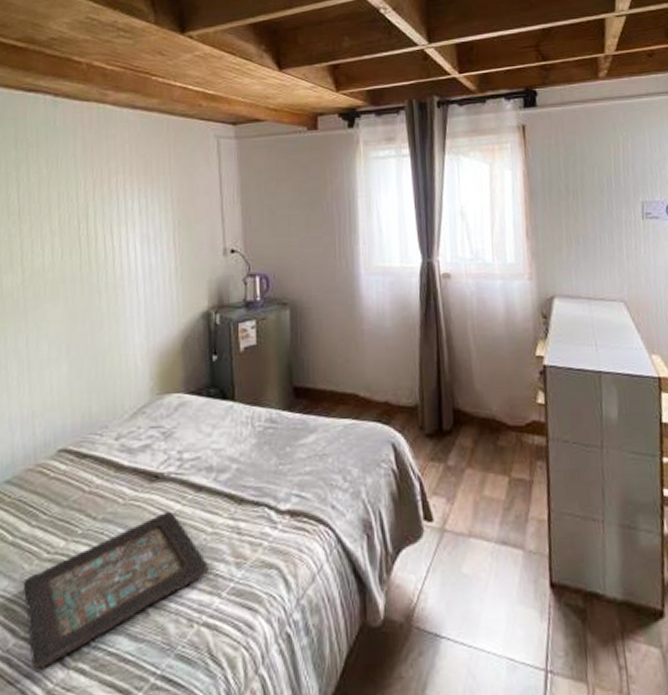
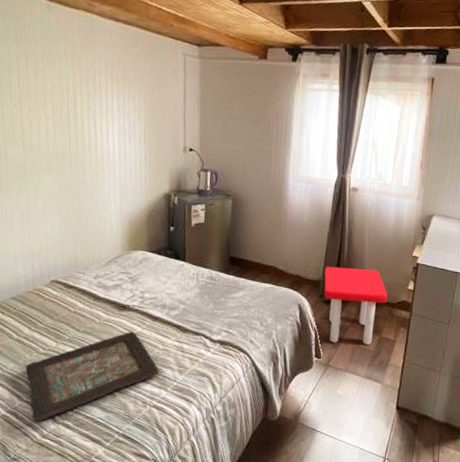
stool: none [422,382,512,495] -> present [324,266,388,346]

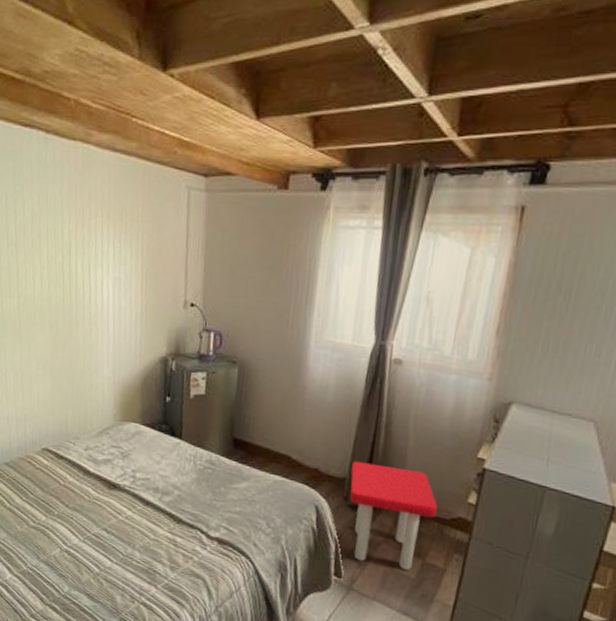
decorative tray: present [25,331,159,423] -> none [16,514,149,600]

